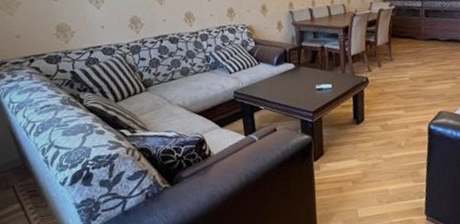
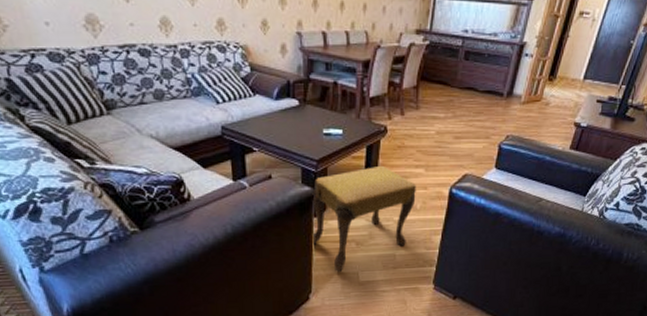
footstool: none [311,111,400,210] -> present [311,166,416,272]

